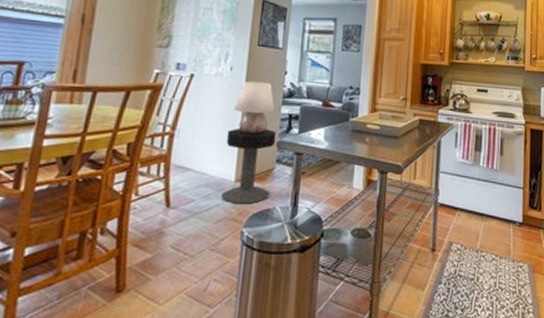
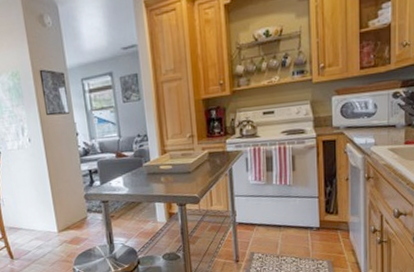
side table: present [221,128,277,204] -> none [41,185,89,249]
table lamp: present [234,81,275,135] -> none [41,146,76,193]

